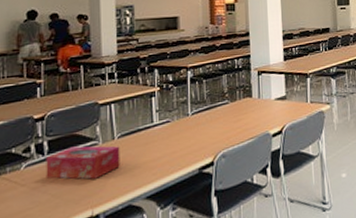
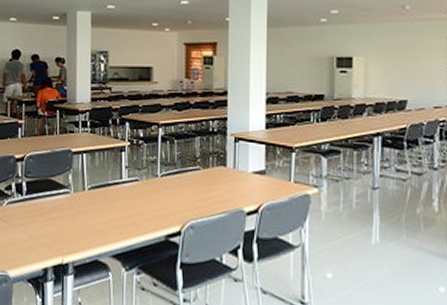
tissue box: present [46,146,120,180] -> none [23,191,90,227]

